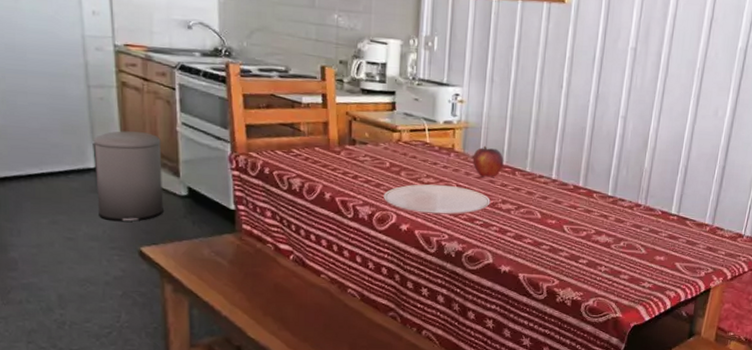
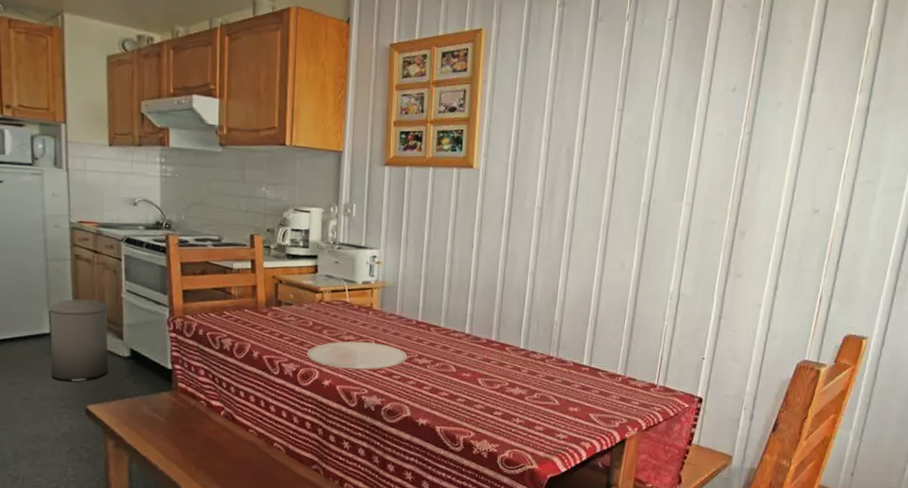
fruit: present [472,145,504,178] -> none [390,303,420,334]

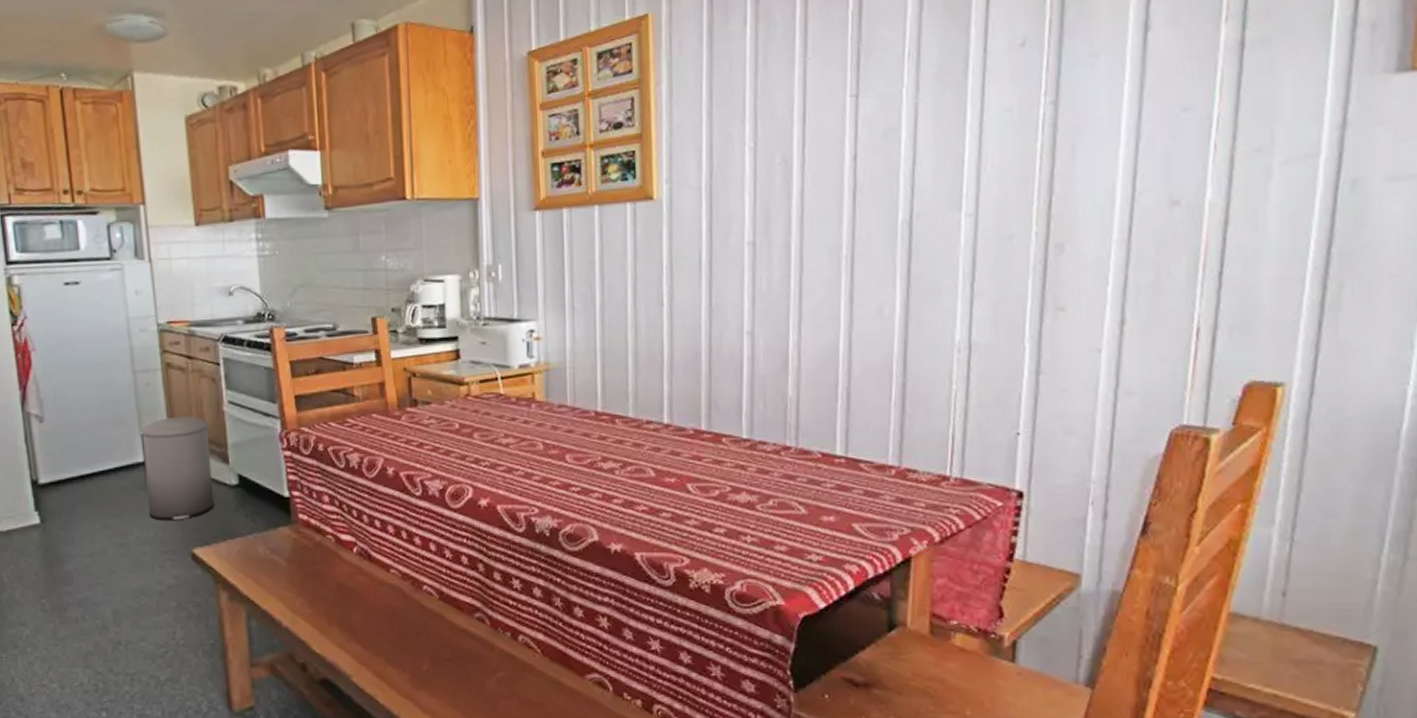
plate: present [307,341,407,371] -> none [455,444,587,484]

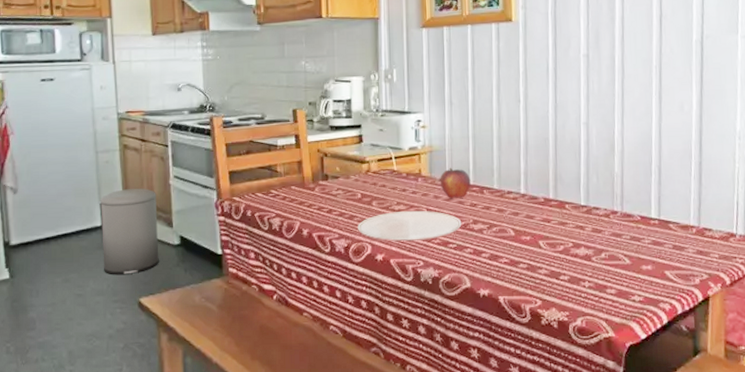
plate: none [455,444,587,484] -> present [358,210,462,242]
fruit: none [559,390,599,431] -> present [440,167,471,199]

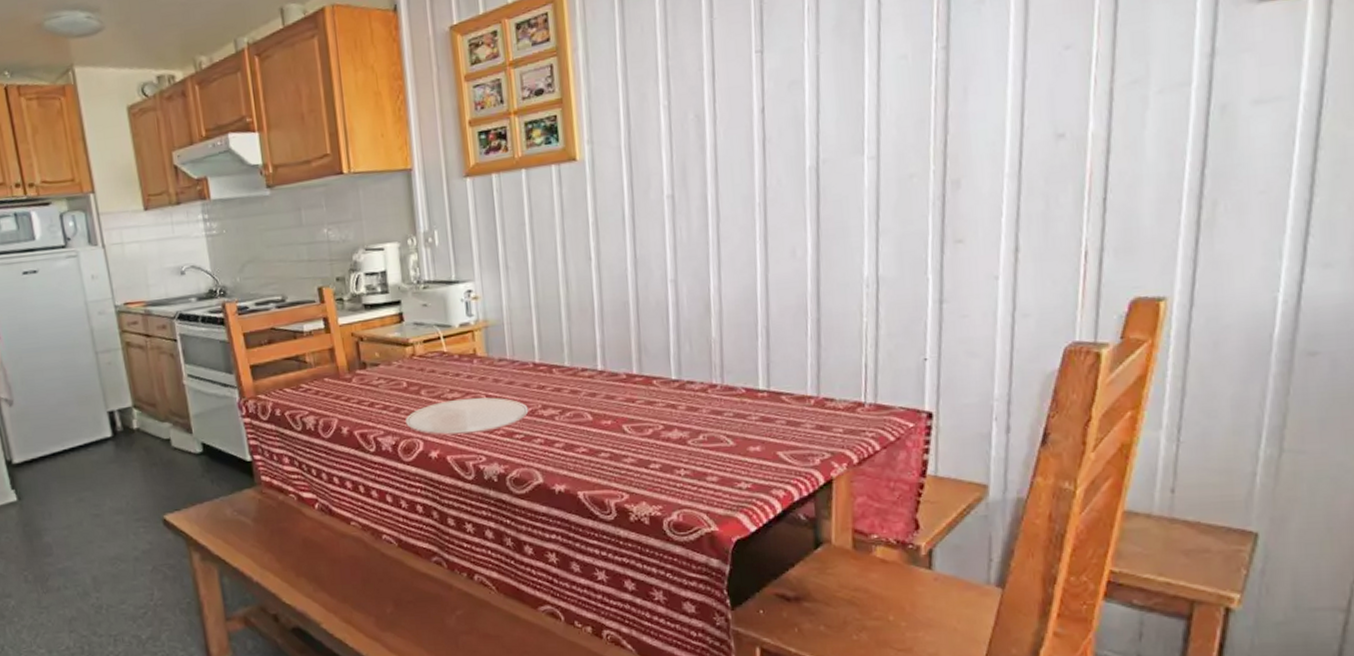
pedal bin: present [101,188,159,275] -> none [107,391,181,491]
fruit: present [440,167,471,199] -> none [499,344,537,382]

